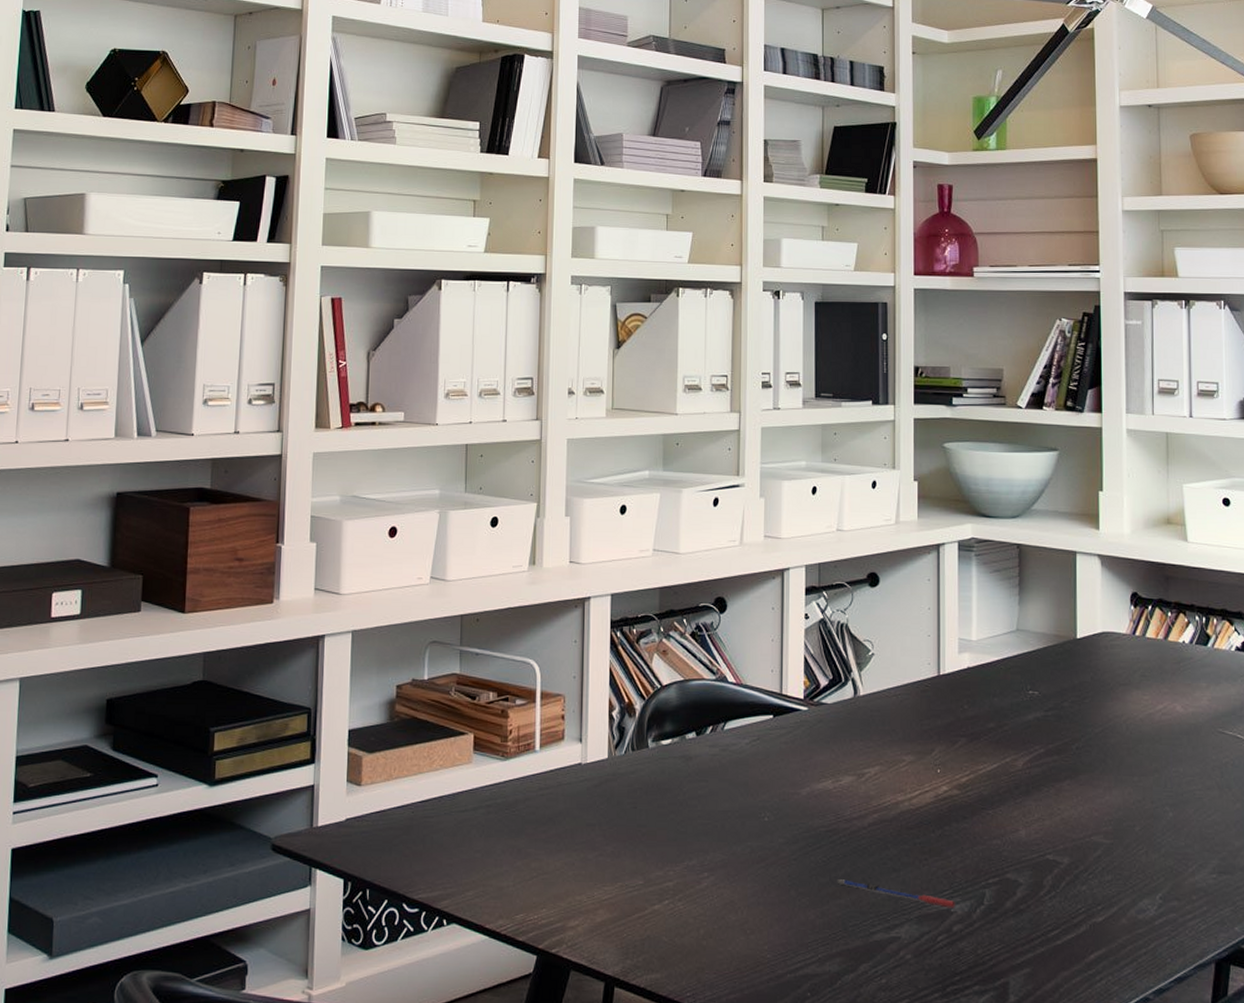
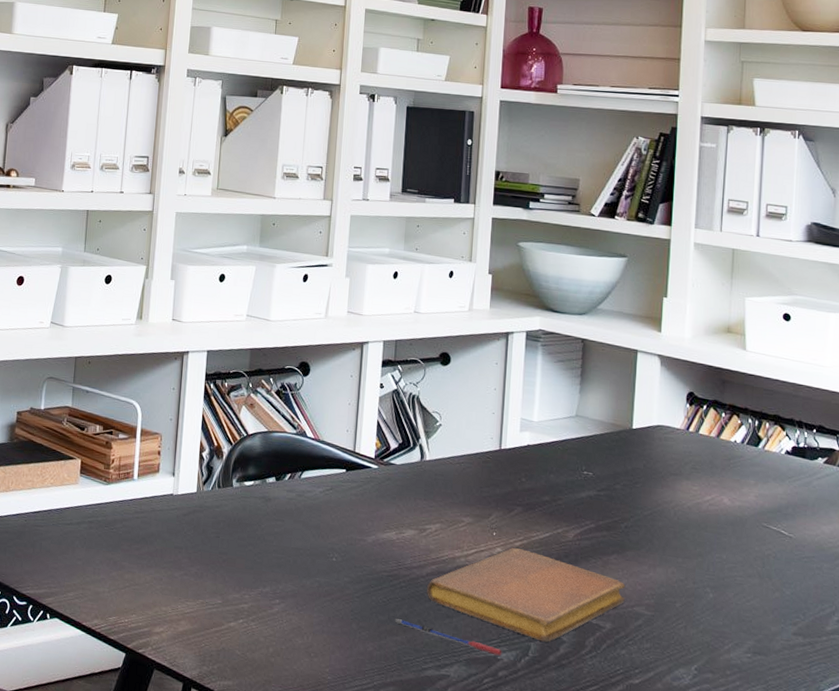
notebook: none [869,785,1082,887] -> present [426,548,626,642]

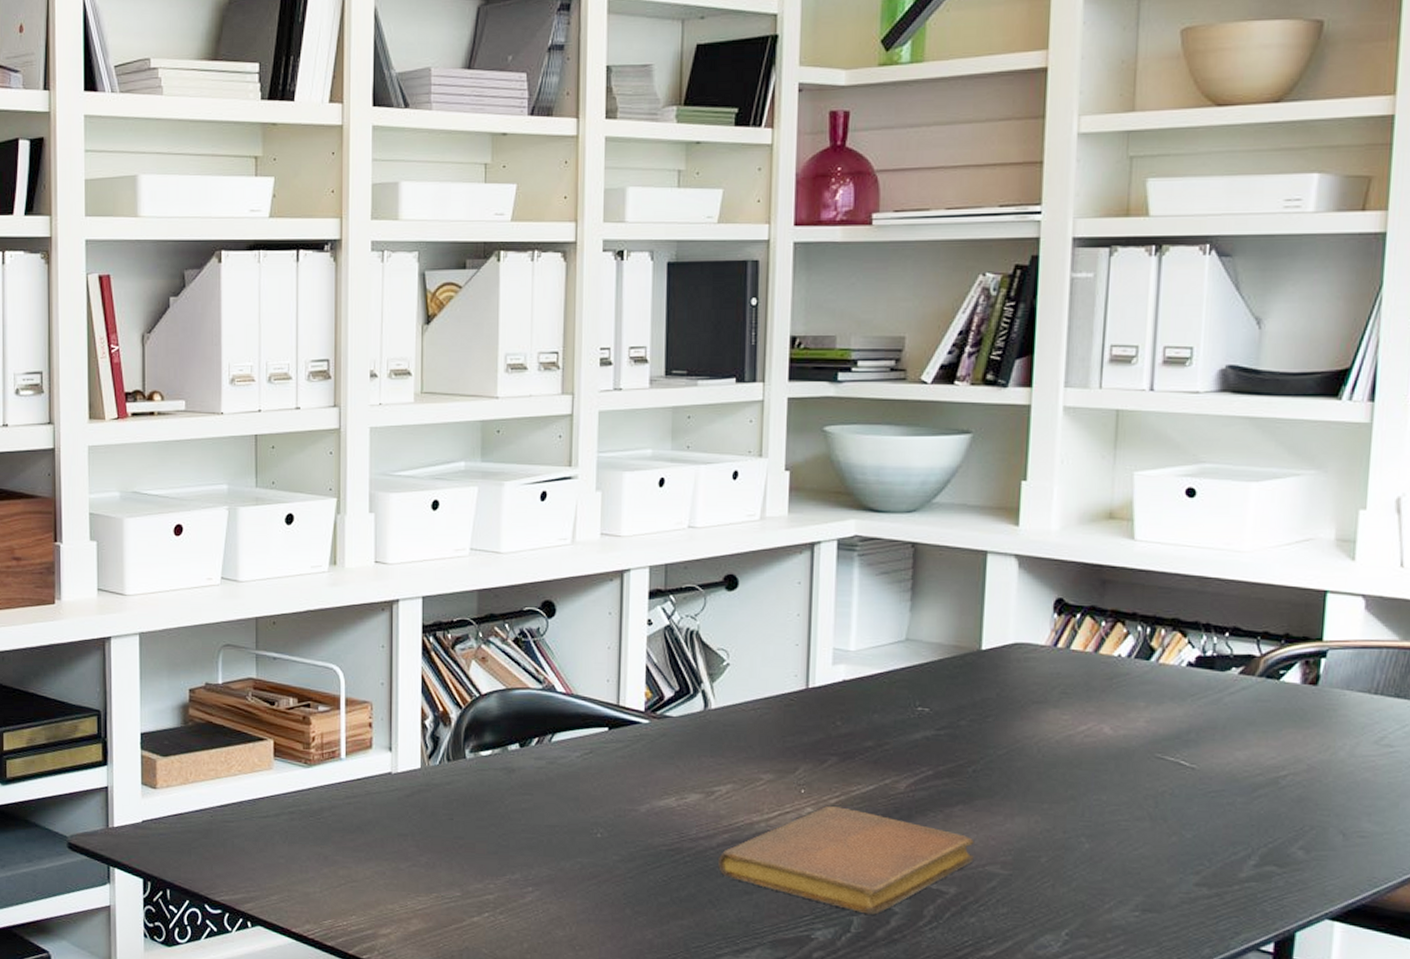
pen: present [395,619,502,656] -> none [679,900,817,935]

